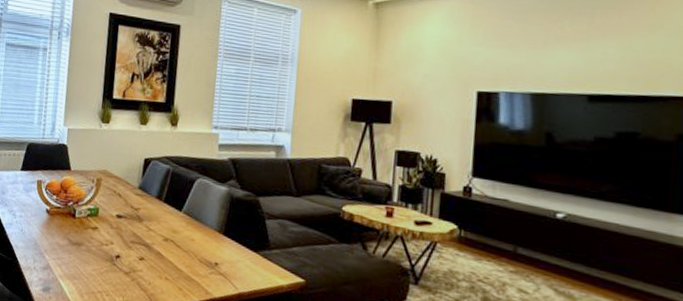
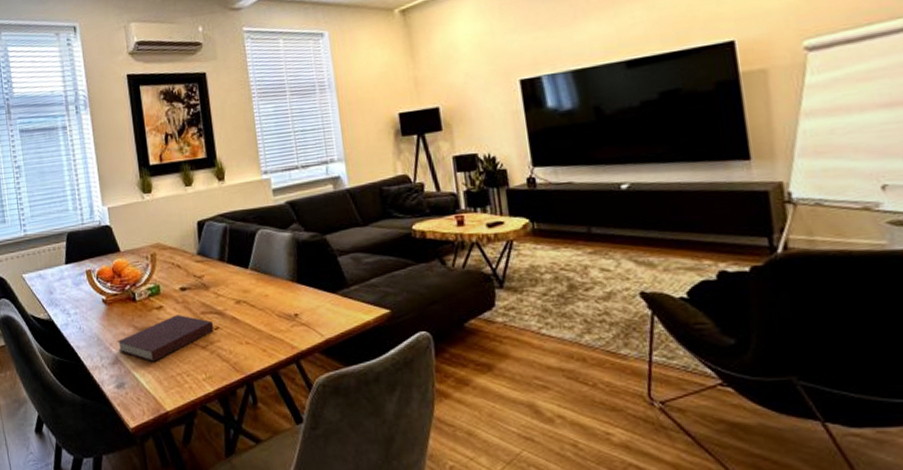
notebook: none [51,238,140,276] -> present [117,315,214,362]

